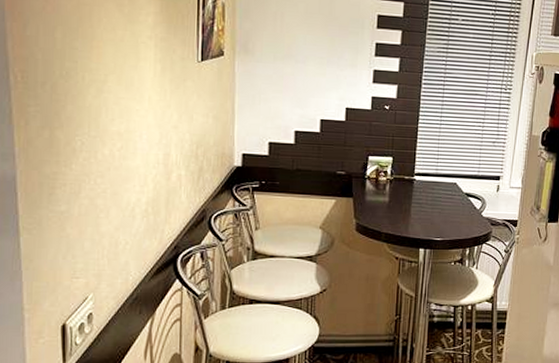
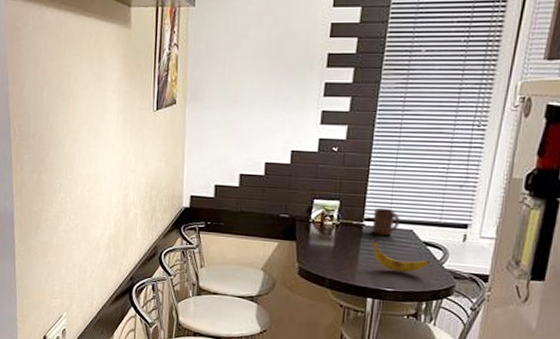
cup: none [421,163,445,189] -> present [371,207,400,236]
banana: none [423,194,471,223] -> present [373,240,430,273]

